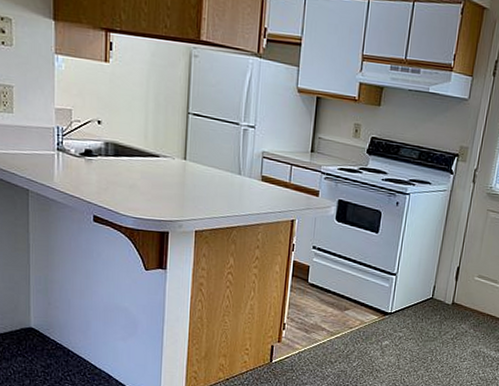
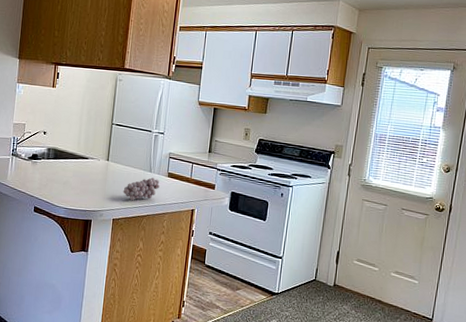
fruit: none [206,181,253,208] -> present [123,177,160,200]

